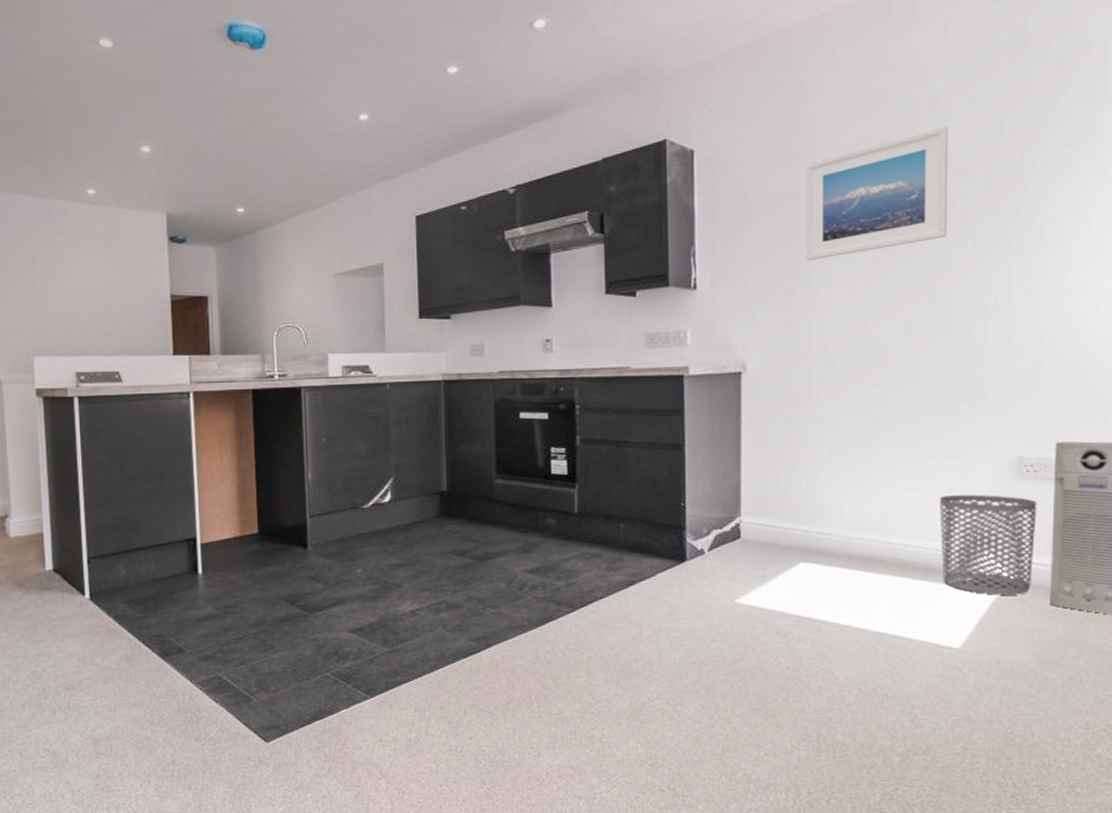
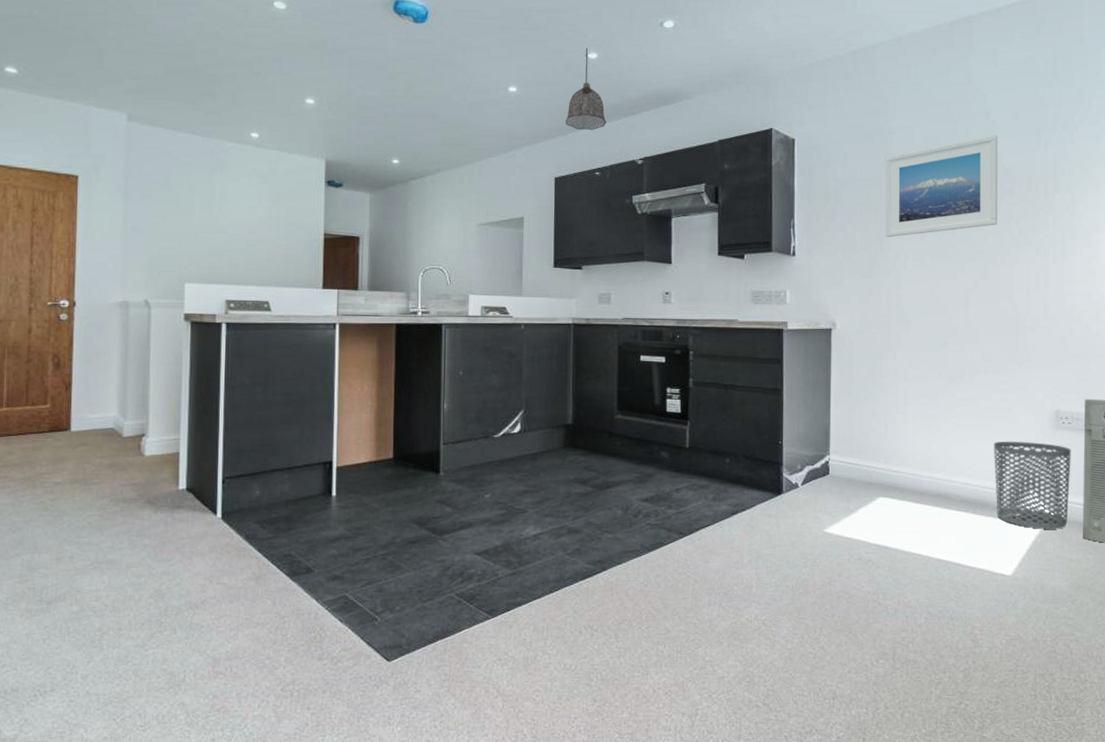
pendant lamp: none [424,61,472,158] -> present [565,48,607,130]

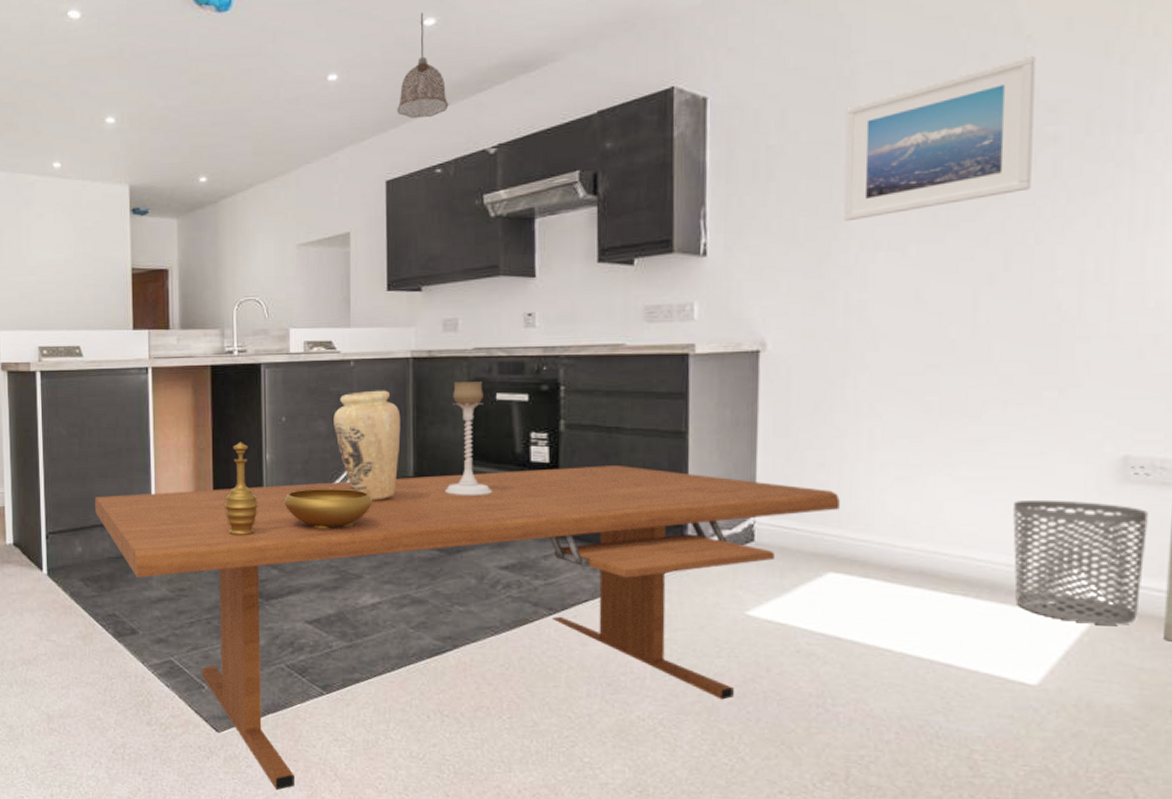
table: none [275,414,886,712] -> present [94,464,840,791]
decorative bowl: none [403,392,538,476] -> present [223,442,373,535]
vase: none [505,350,563,444] -> present [333,390,401,501]
candle holder: none [597,345,637,440] -> present [444,382,493,495]

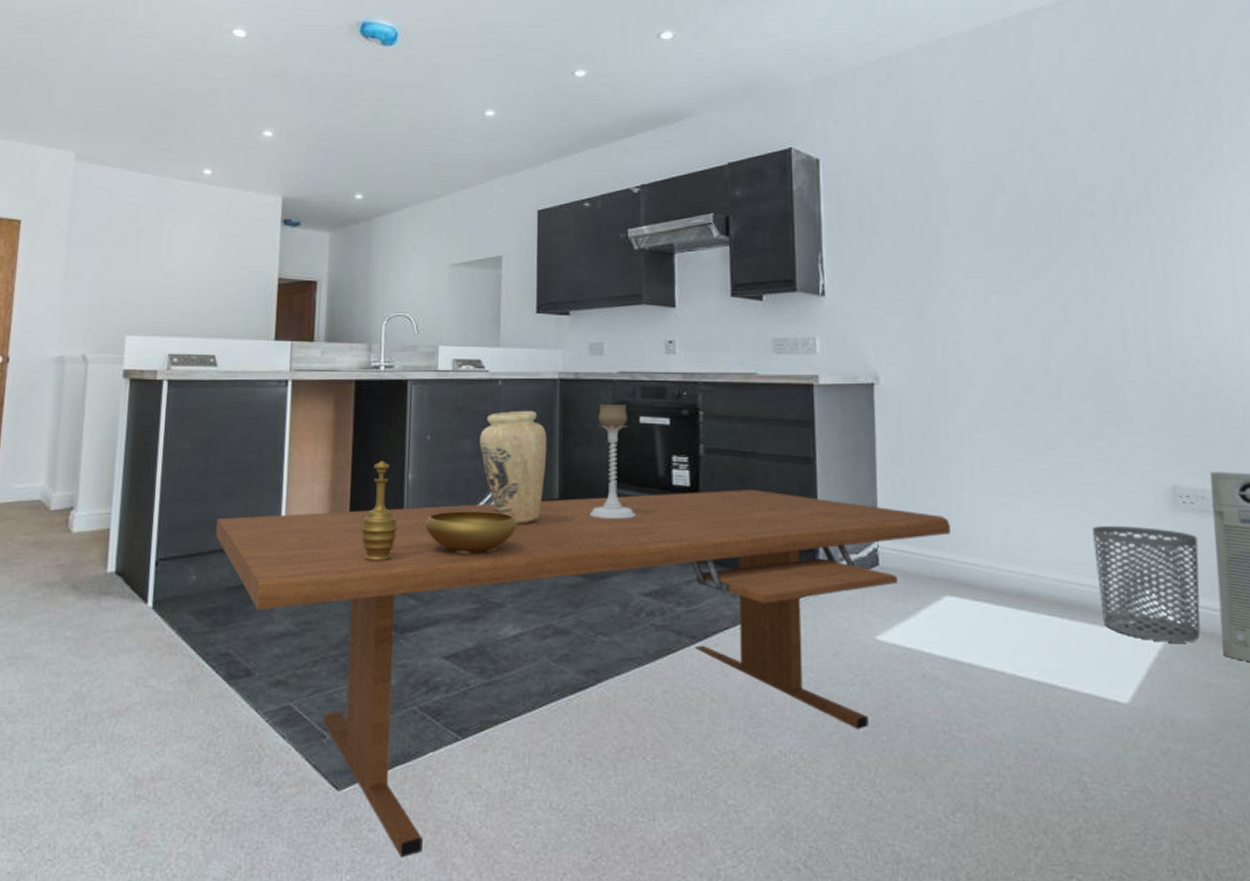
pendant lamp: present [397,12,449,118] -> none [549,65,597,156]
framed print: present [843,56,1036,222] -> none [931,148,1078,273]

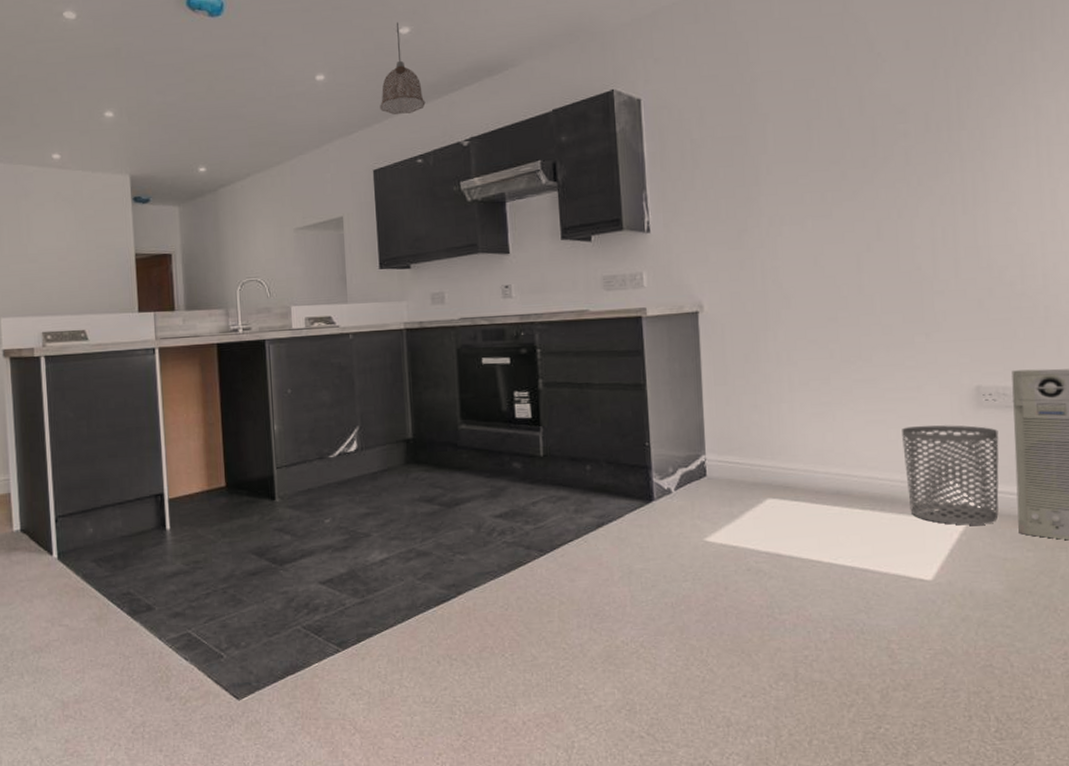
table: present [215,489,950,858] -> none [104,416,771,751]
decorative bowl: present [360,460,518,561] -> none [235,415,377,504]
vase: present [480,410,547,524] -> none [336,359,399,463]
pendant lamp: none [549,65,597,156] -> present [380,22,426,114]
candle holder: present [589,404,637,519] -> none [441,348,484,453]

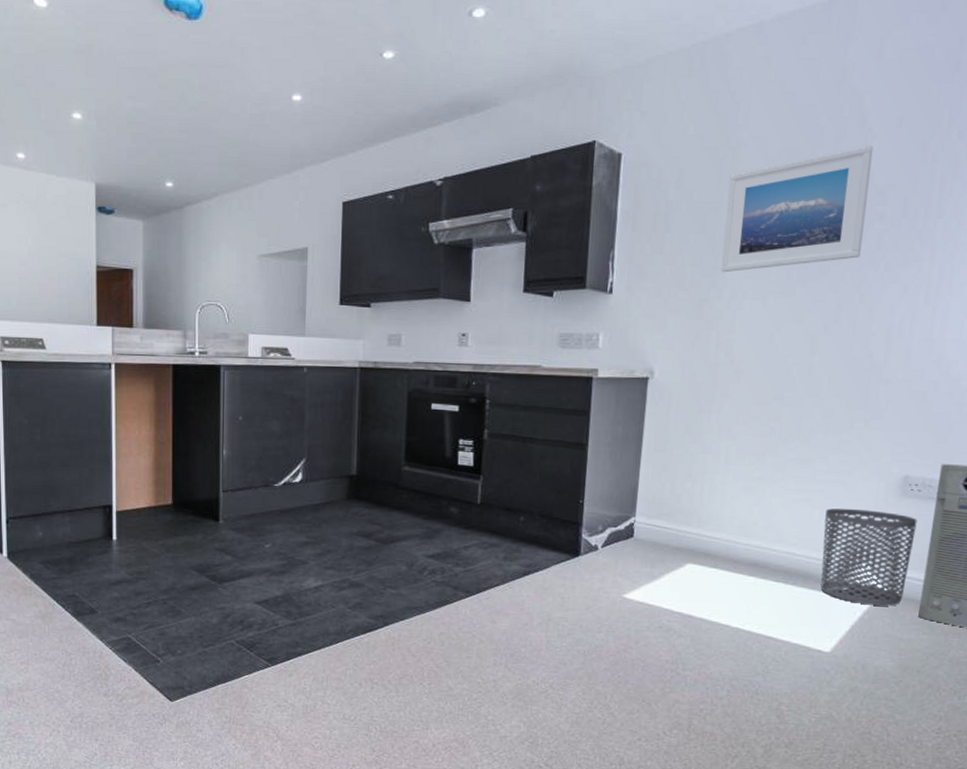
pendant lamp: present [380,22,426,114] -> none [355,45,403,145]
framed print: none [749,69,891,202] -> present [721,146,874,273]

